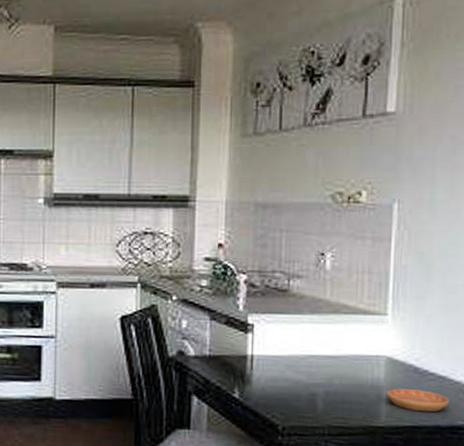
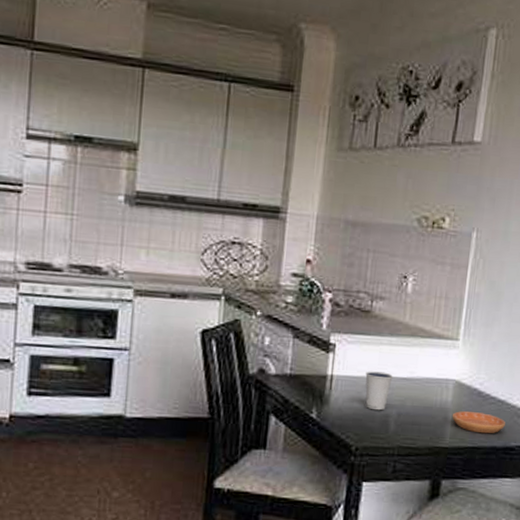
dixie cup: none [287,350,317,390] -> present [365,371,393,411]

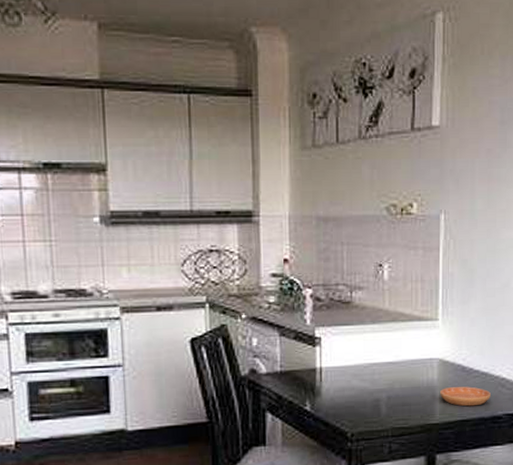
dixie cup: present [365,371,393,411] -> none [353,359,379,396]

